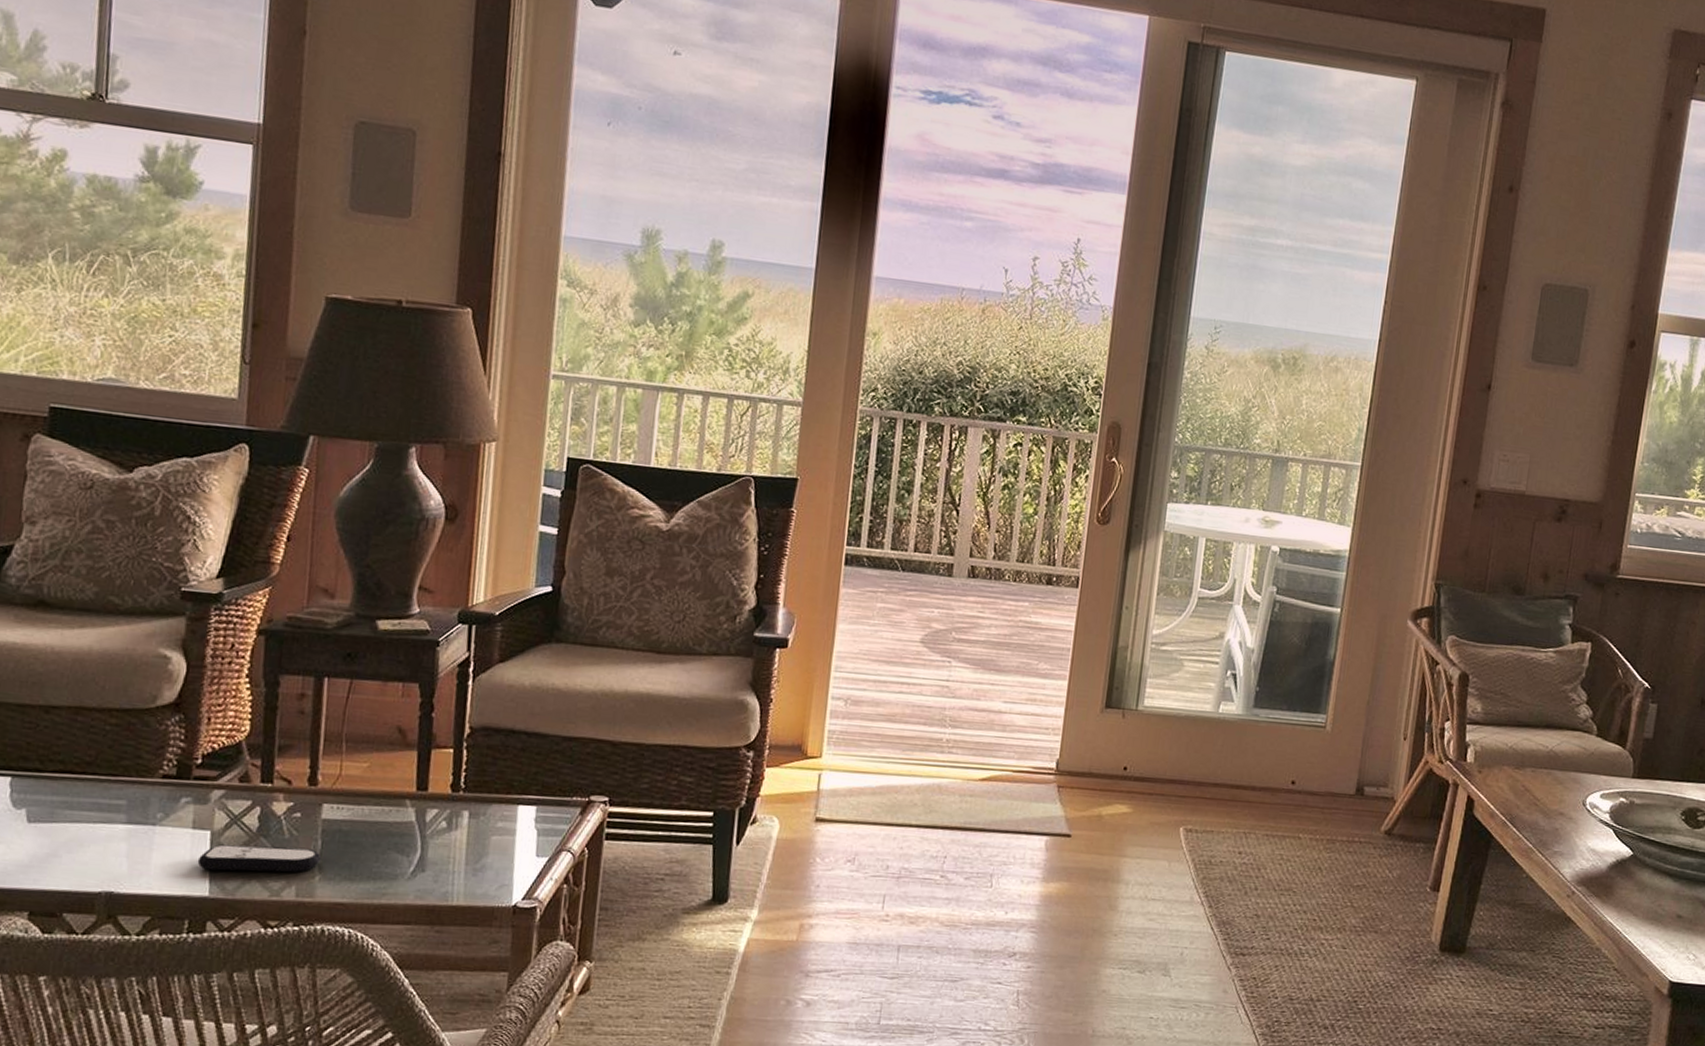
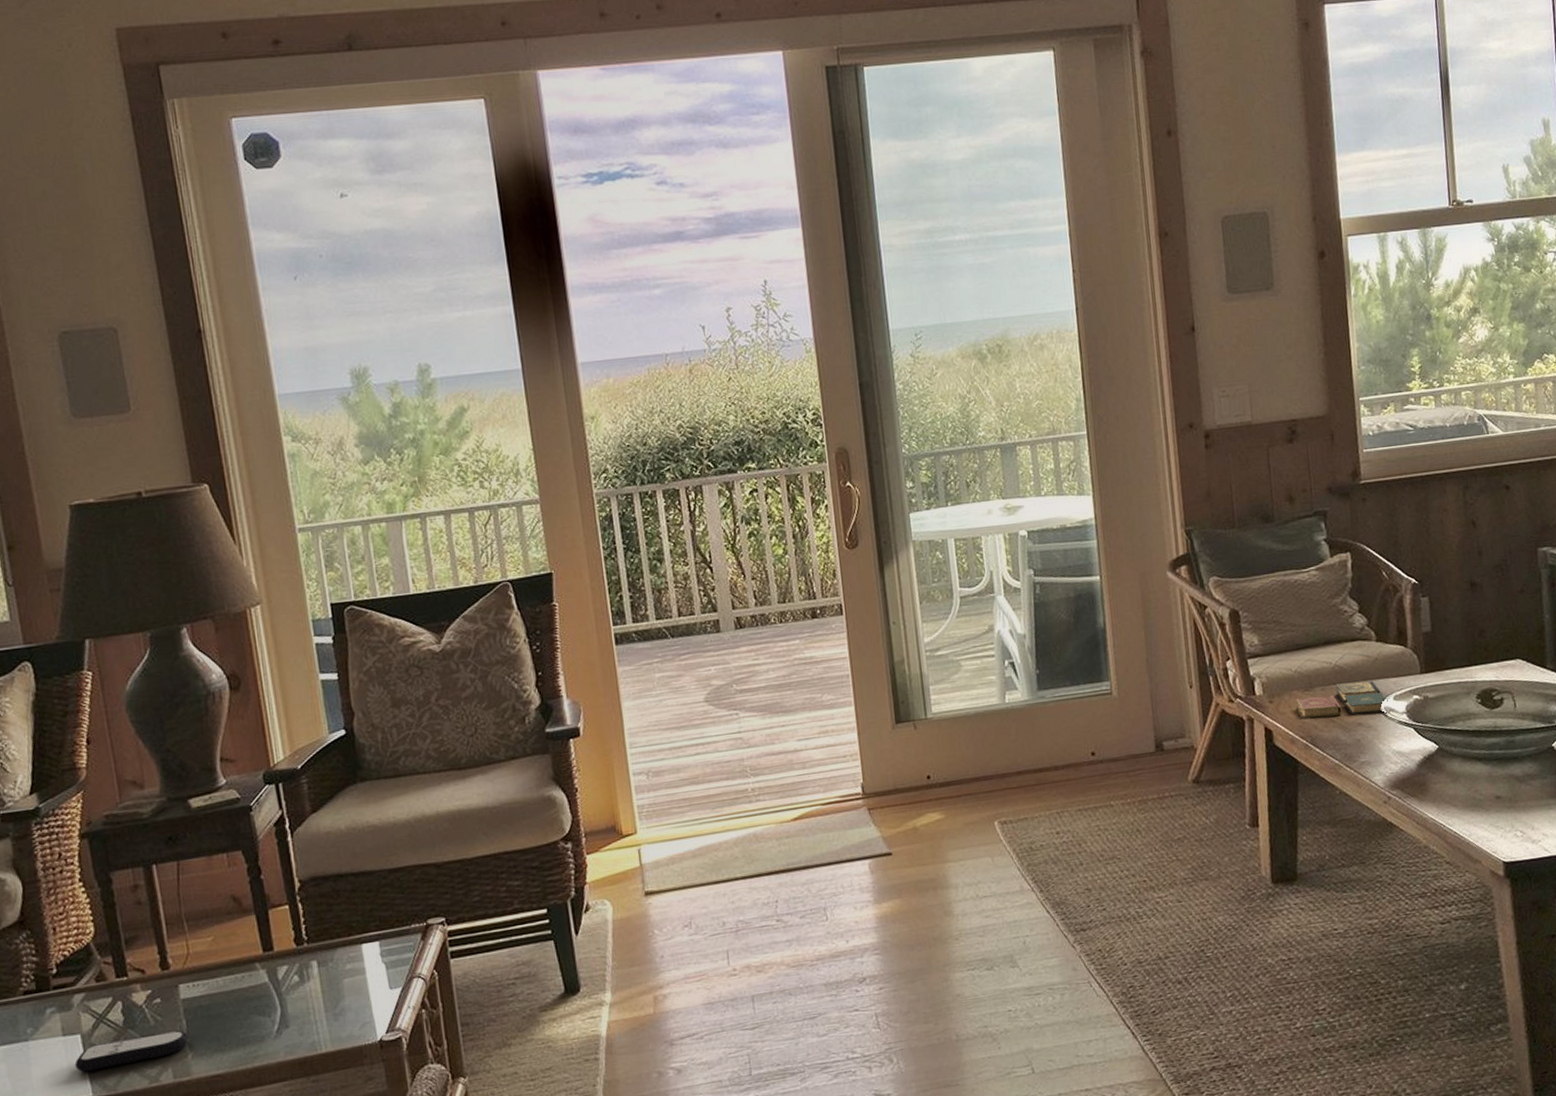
book: none [1503,769,1595,806] -> present [1296,681,1388,718]

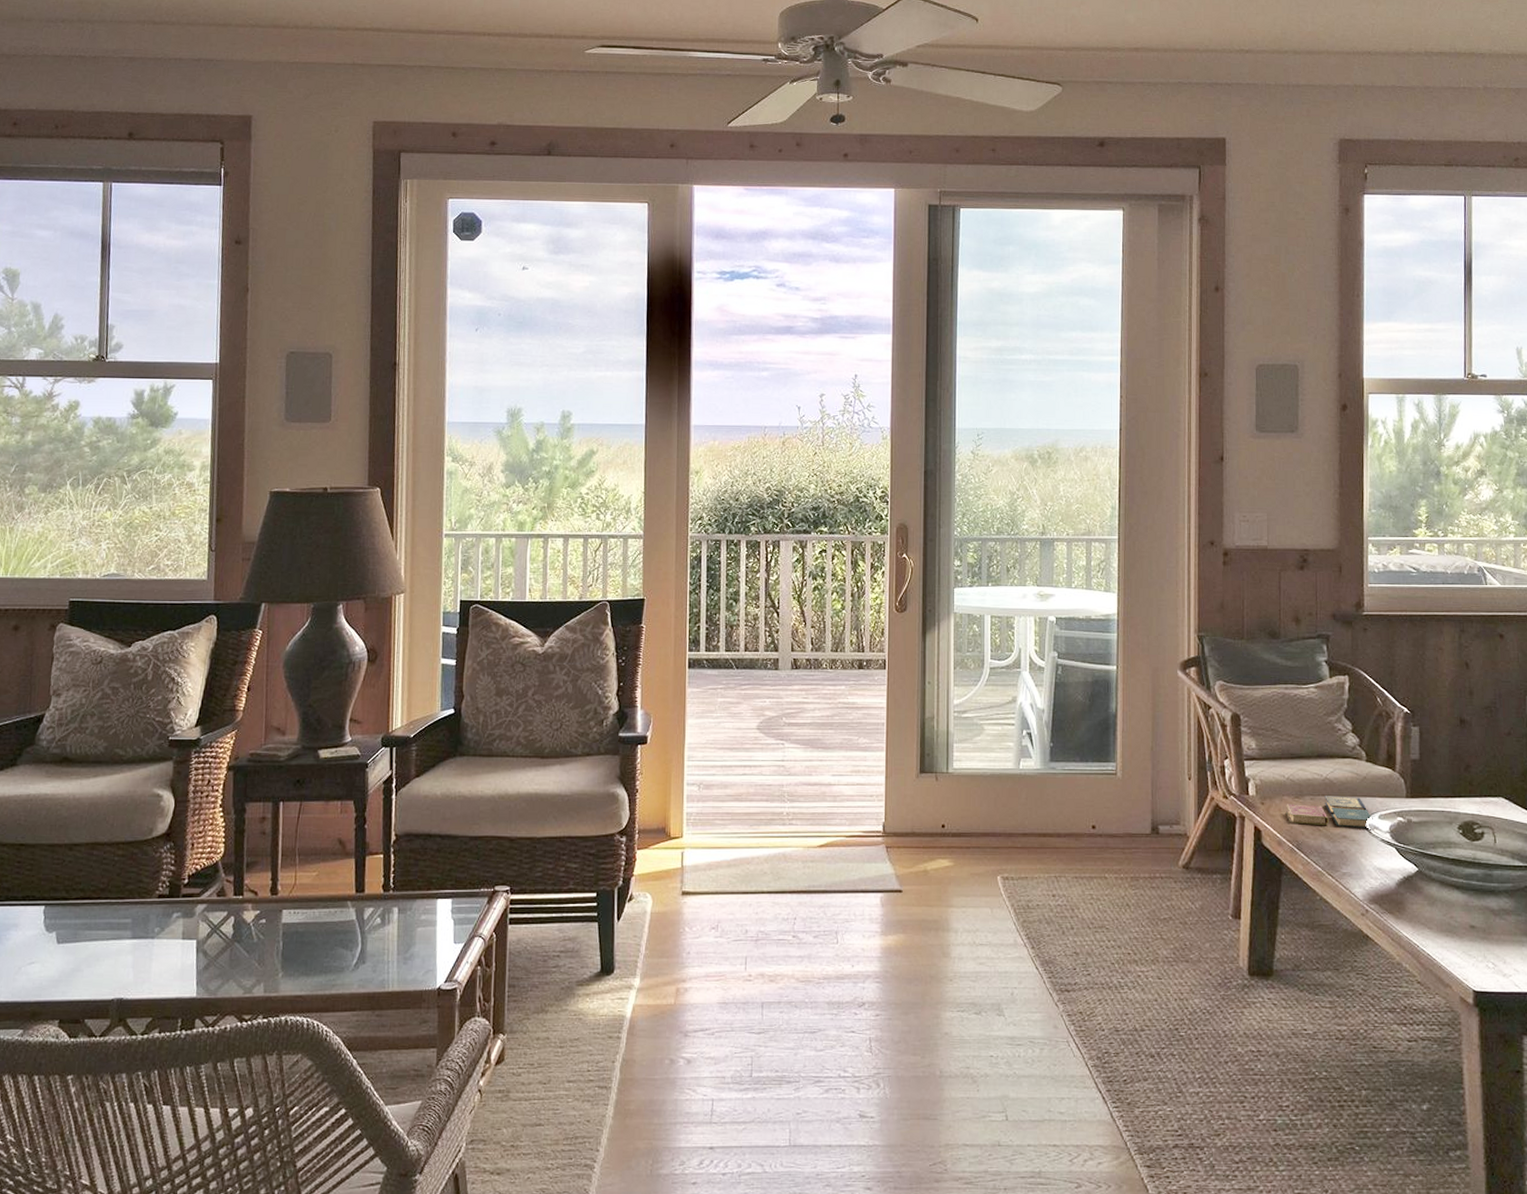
remote control: present [74,1029,190,1072] -> none [187,949,283,974]

